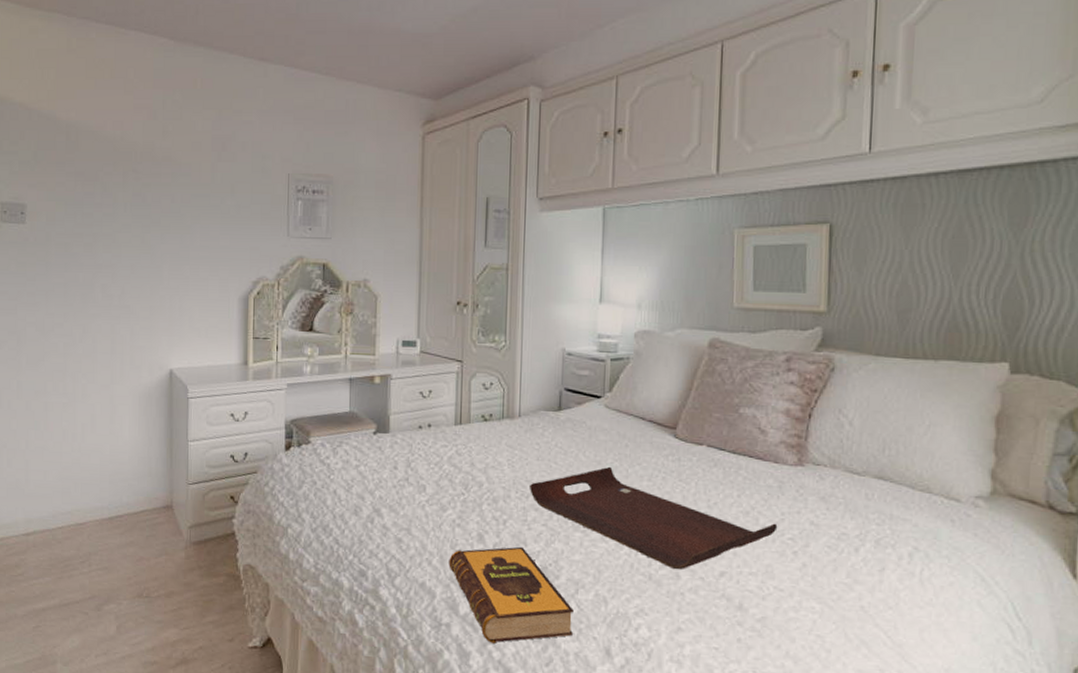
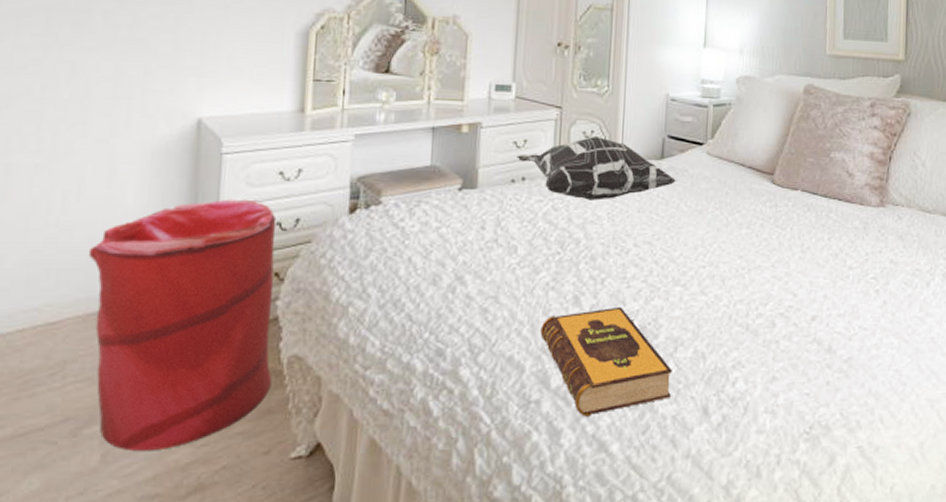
laundry hamper: none [101,434,233,628] -> present [88,199,277,451]
decorative pillow: none [423,388,575,448] -> present [517,137,677,201]
serving tray: present [530,466,778,569] -> none [630,215,863,317]

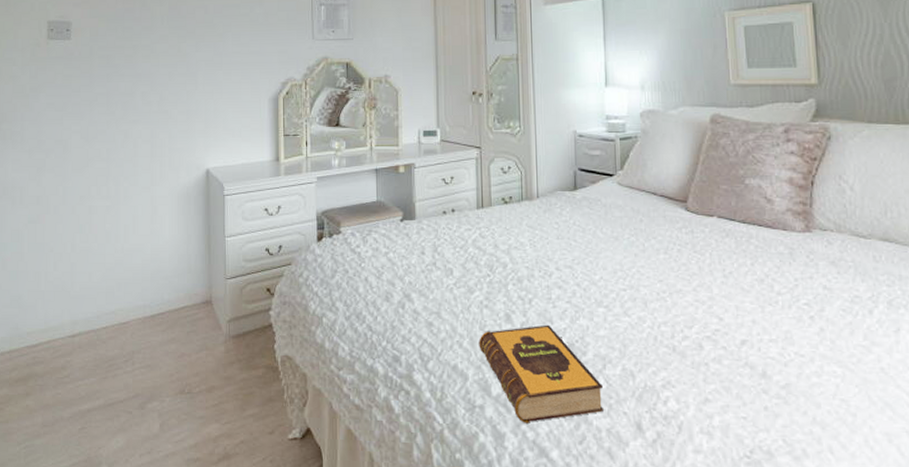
laundry hamper: present [88,199,277,451] -> none [143,230,271,424]
decorative pillow: present [517,137,677,201] -> none [446,172,591,229]

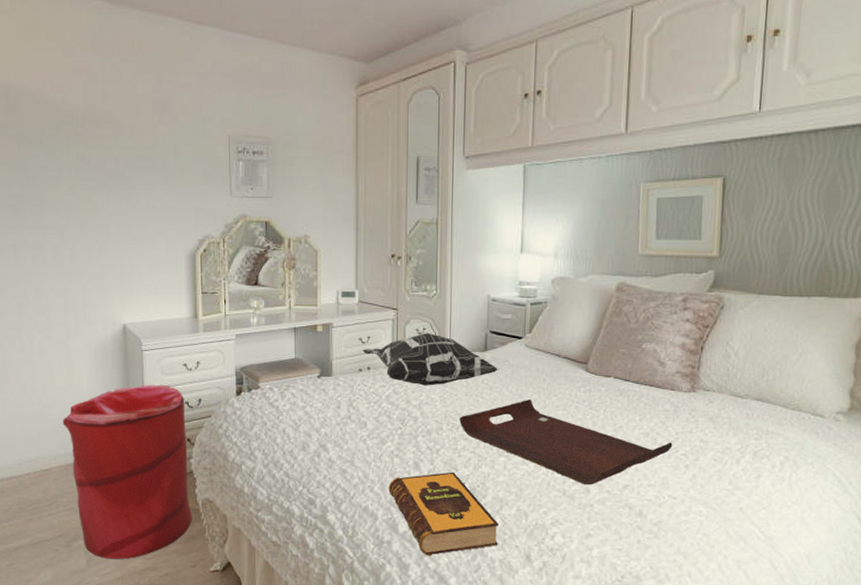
laundry hamper: none [143,230,271,424] -> present [62,384,193,559]
decorative pillow: none [446,172,591,229] -> present [362,333,499,386]
serving tray: none [552,241,792,339] -> present [460,399,673,484]

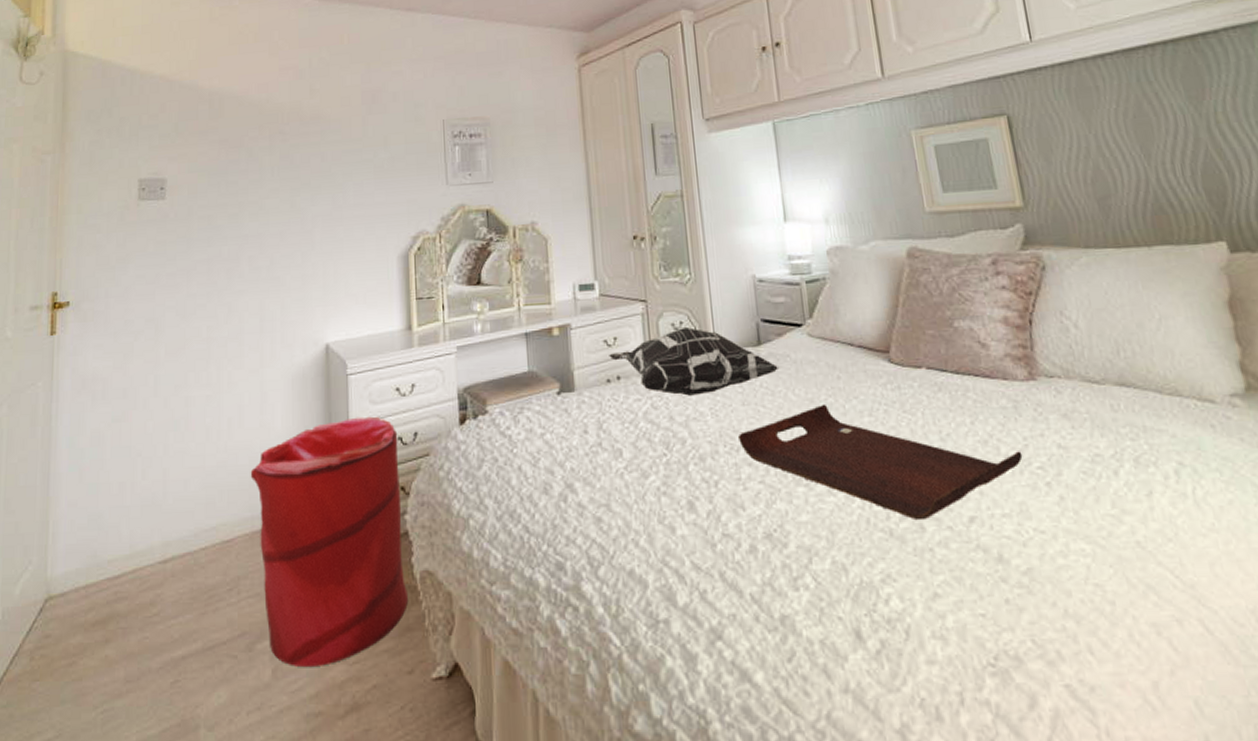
hardback book: present [389,472,499,556] -> none [658,511,814,639]

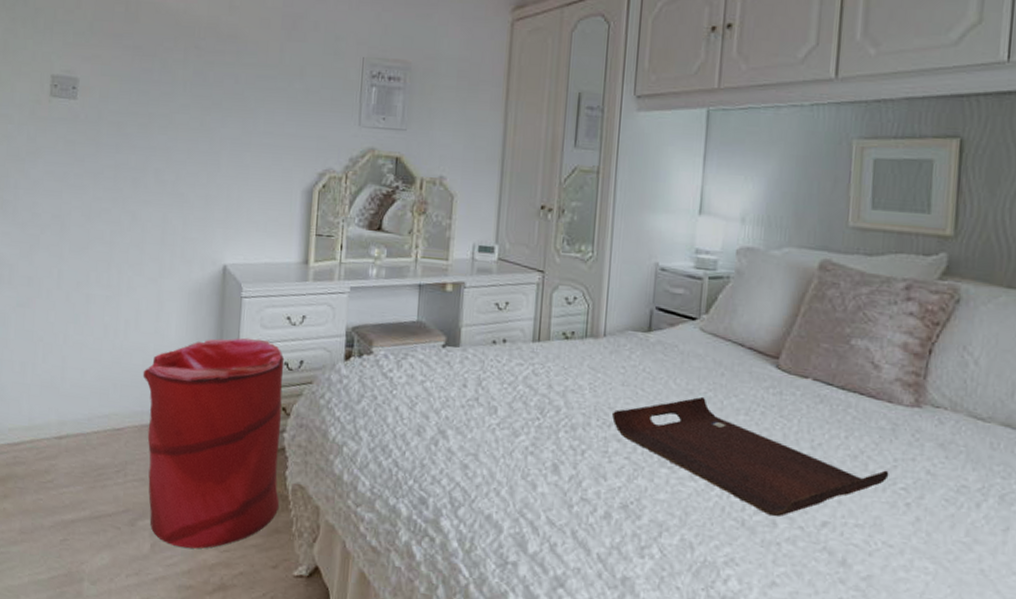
decorative pillow: present [609,327,780,396] -> none [498,303,666,369]

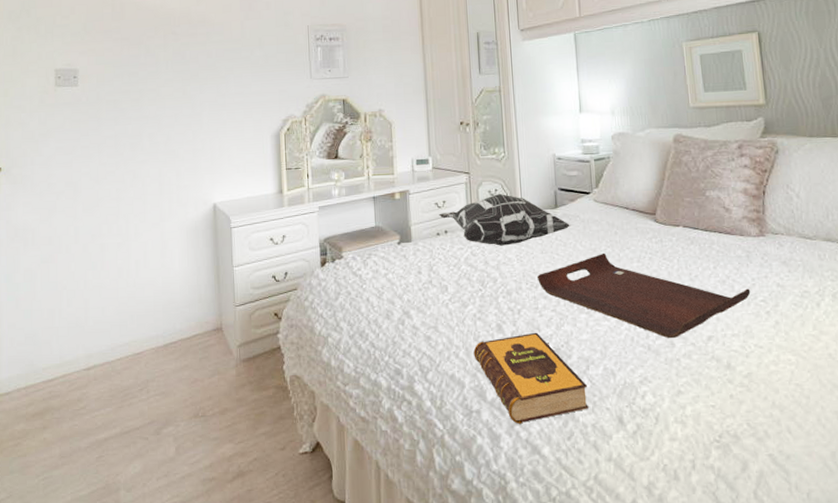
laundry hamper: present [142,337,285,549] -> none [154,259,281,445]
decorative pillow: none [498,303,666,369] -> present [439,194,571,246]
hardback book: none [518,480,656,588] -> present [473,332,588,424]

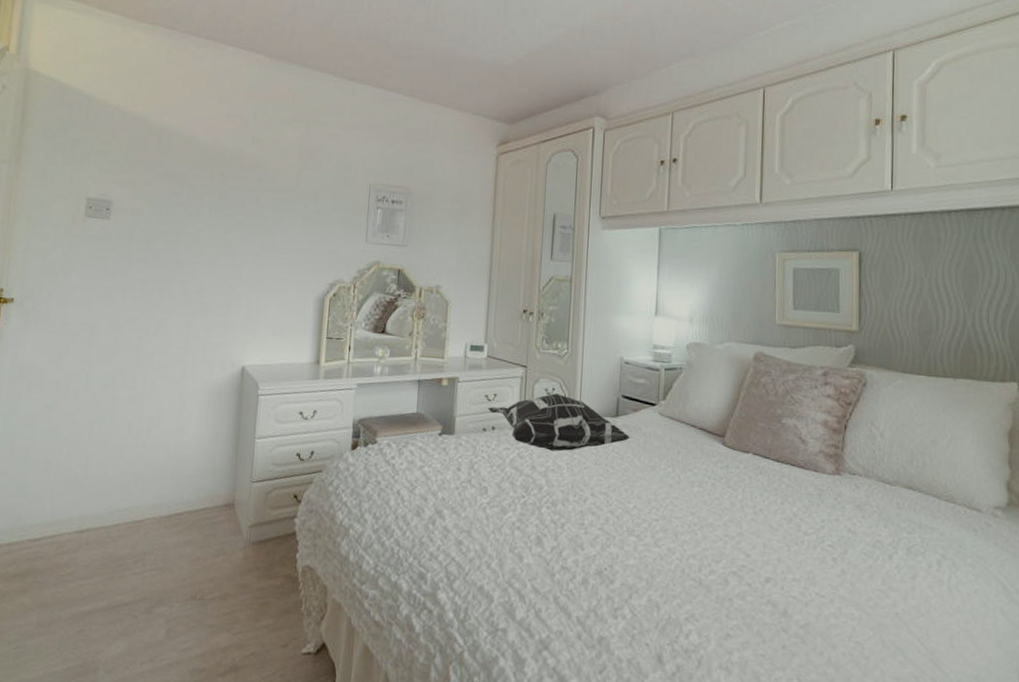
hardback book: present [473,332,588,424] -> none [507,550,627,650]
serving tray: present [538,253,751,338] -> none [587,472,818,575]

